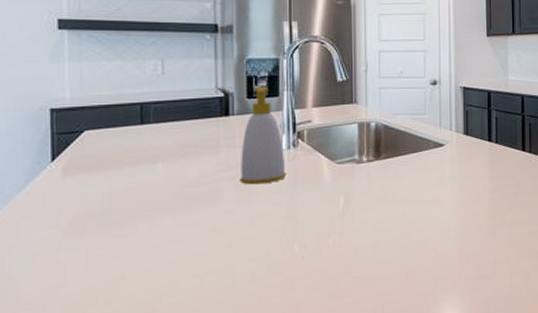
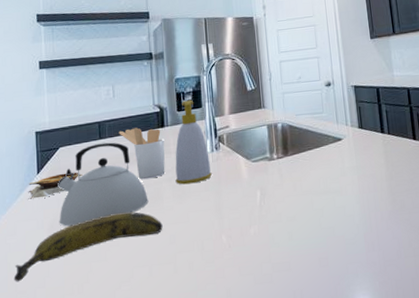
banana: none [14,213,220,292] -> present [13,212,163,283]
soup bowl: none [37,162,116,192] -> present [28,172,83,199]
kettle: none [79,129,204,227] -> present [57,142,149,227]
utensil holder: none [168,114,229,176] -> present [119,127,165,180]

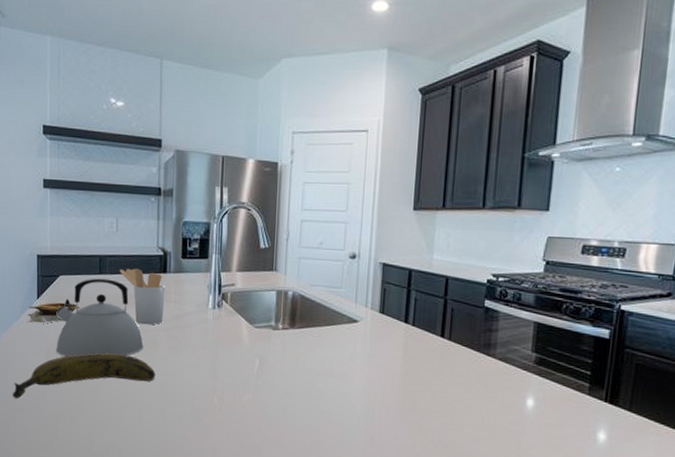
soap bottle: present [175,100,212,185] -> none [172,248,211,339]

